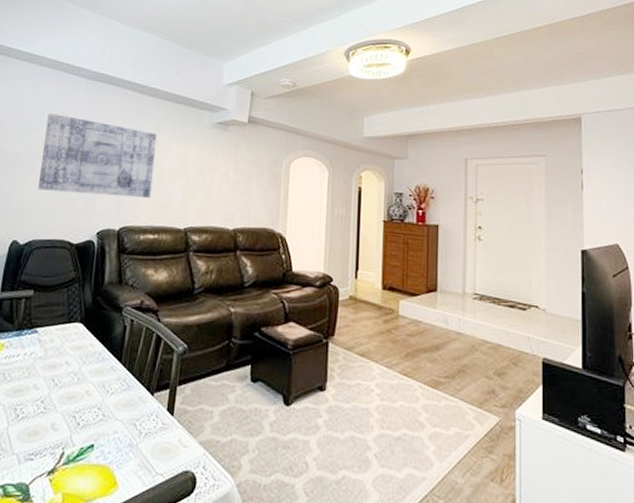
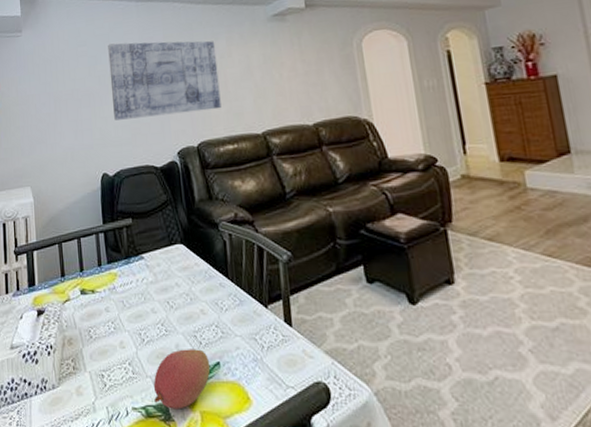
fruit: none [15,428,84,490] -> present [153,349,211,410]

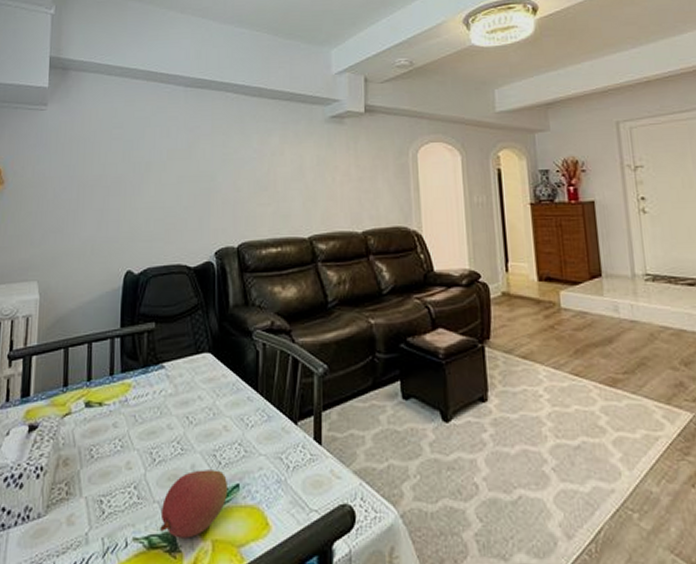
wall art: present [108,41,221,121] -> none [146,129,268,213]

